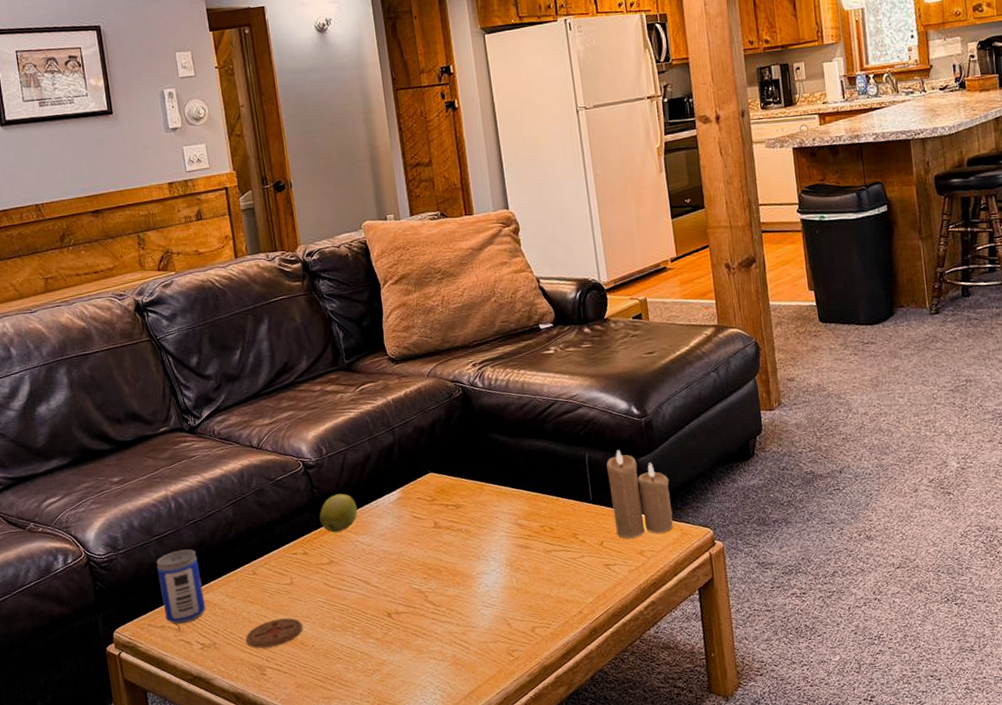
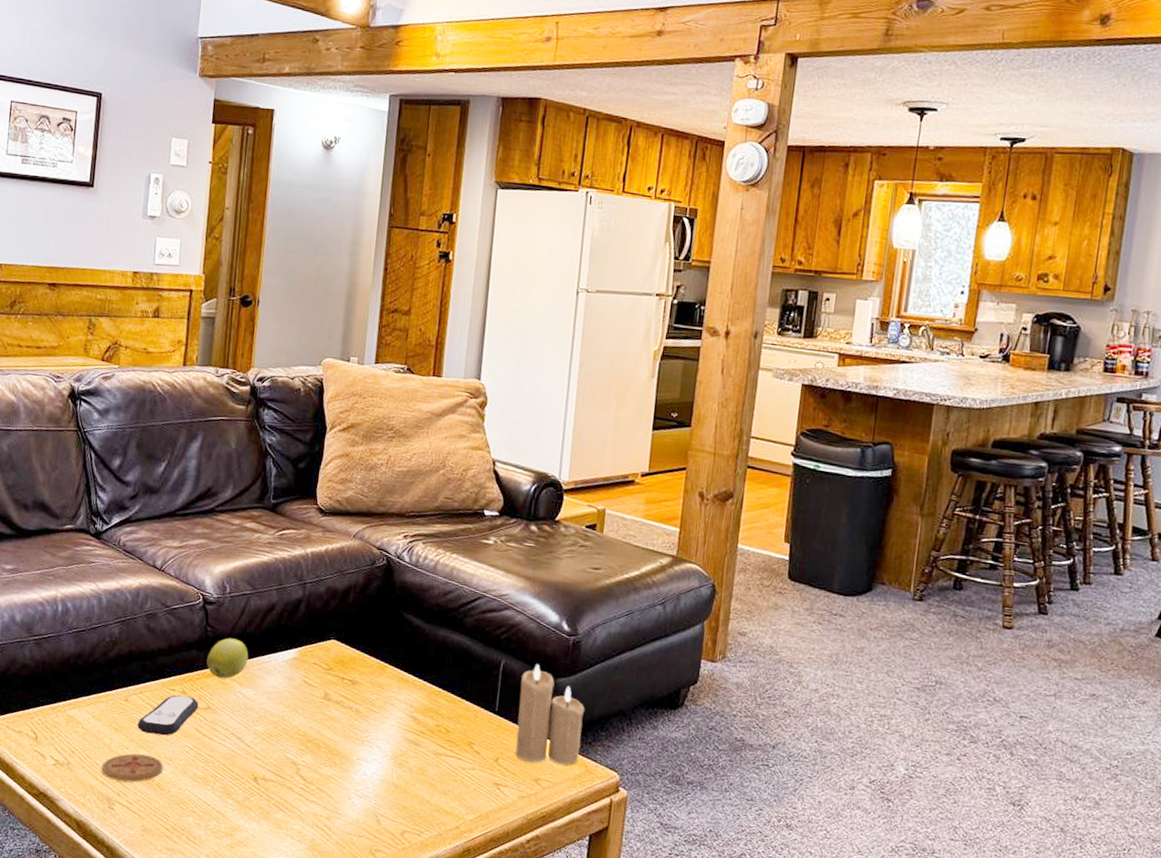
beer can: present [156,549,206,624] -> none [25,656,72,735]
remote control: none [269,555,322,599] -> present [137,695,199,736]

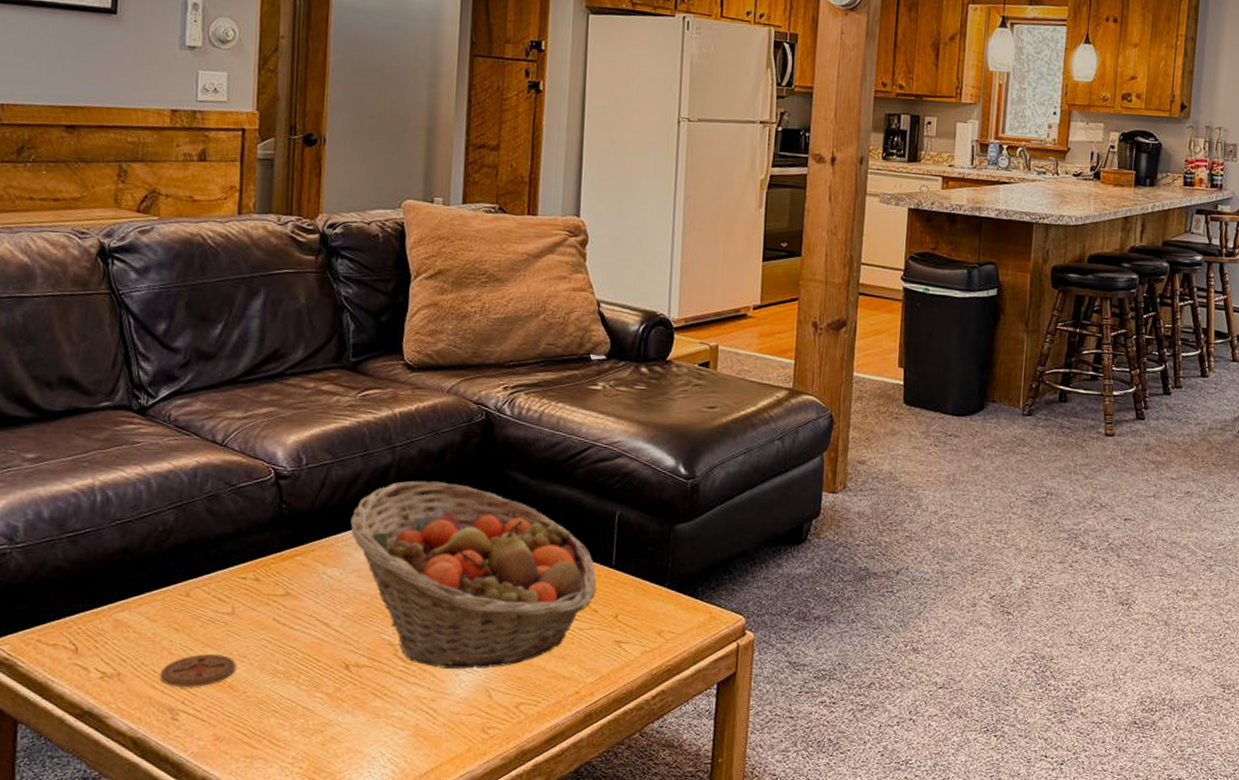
remote control: present [137,695,199,736] -> none [202,583,276,631]
apple: present [206,638,249,679] -> none [283,514,333,560]
fruit basket: none [264,615,480,795] -> present [350,481,597,669]
candle: present [515,664,585,765] -> none [636,512,707,614]

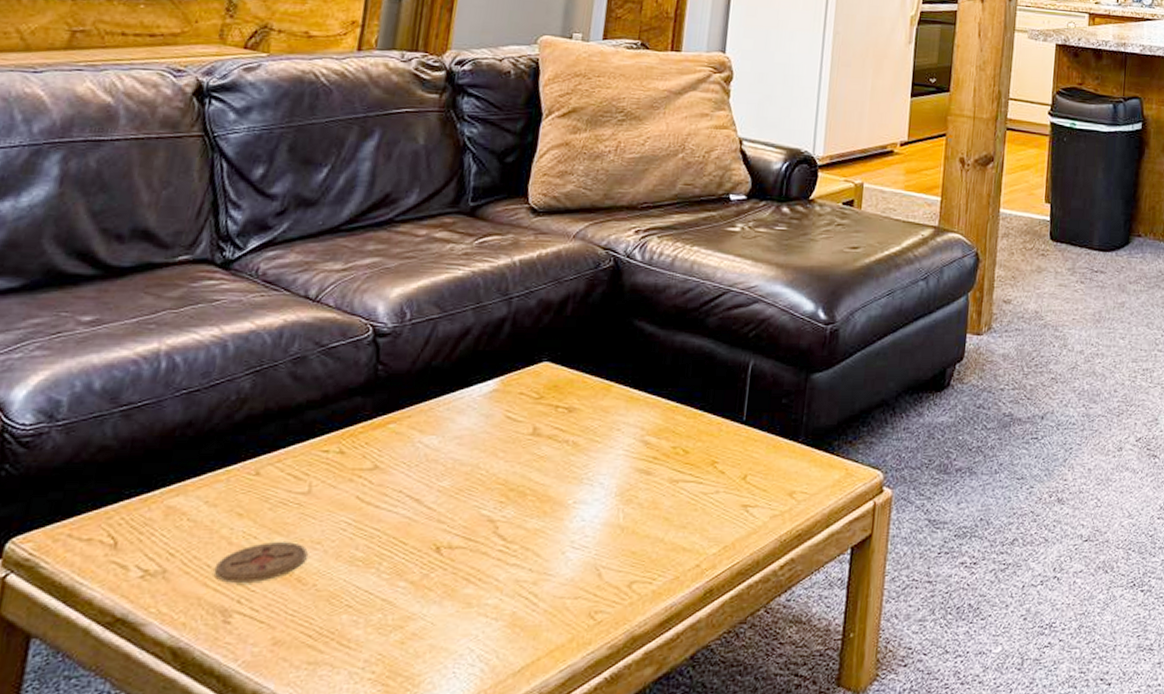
fruit basket: present [350,481,597,669] -> none [454,334,725,546]

